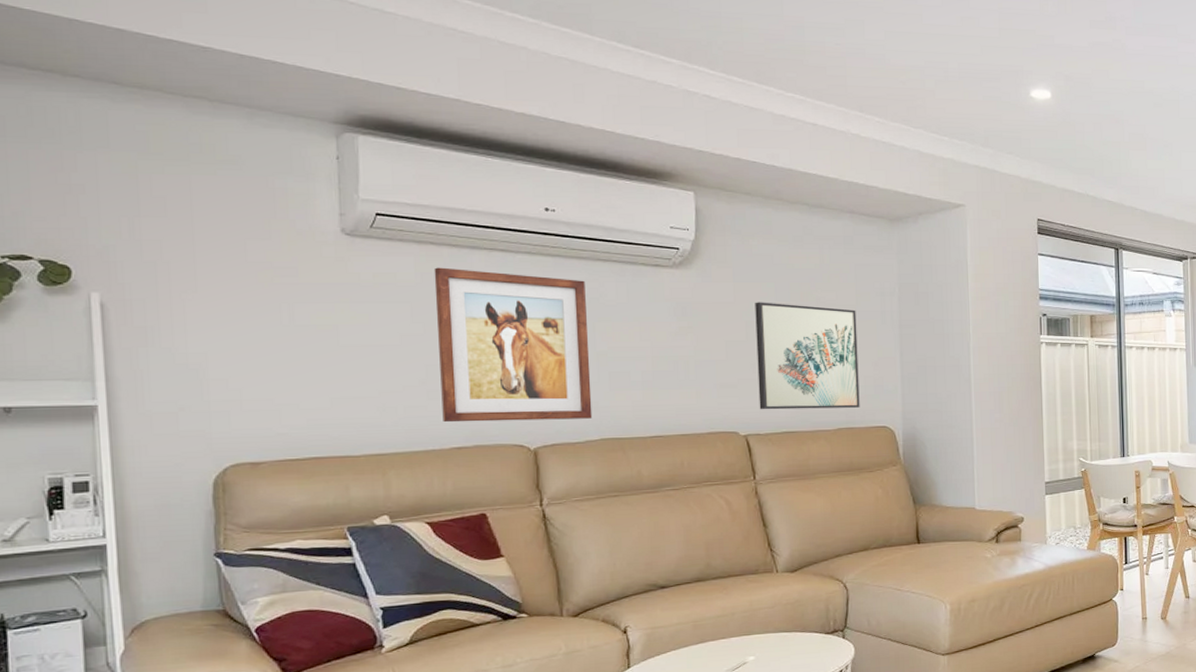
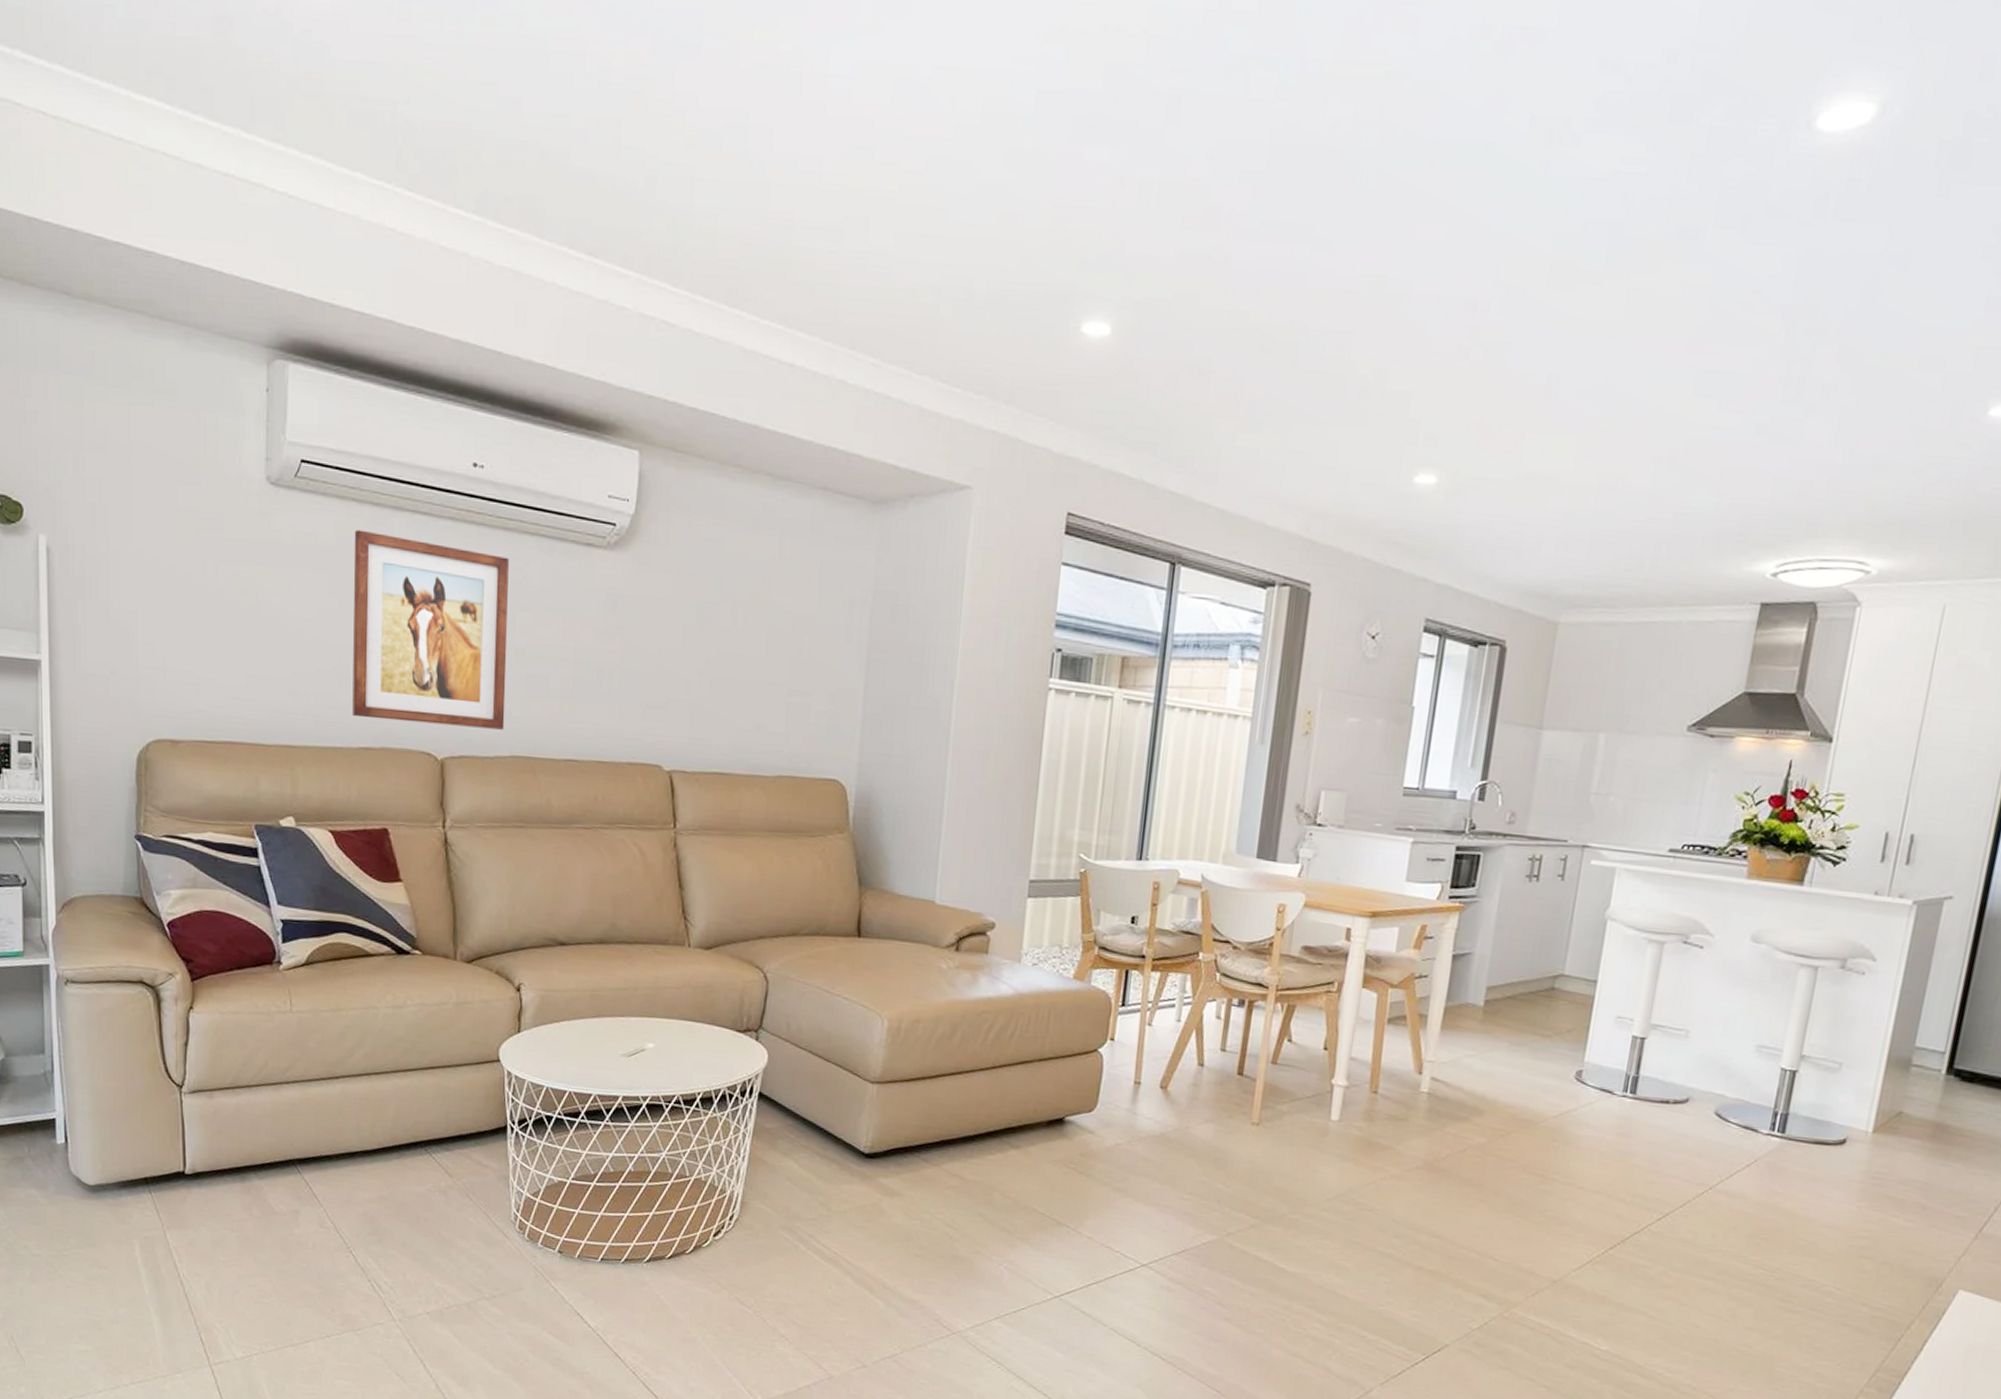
wall art: present [755,302,860,410] -> none [688,601,816,751]

